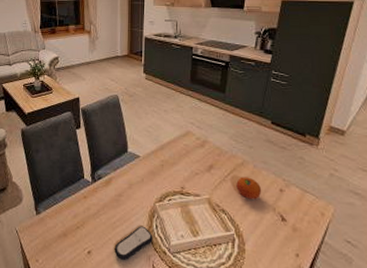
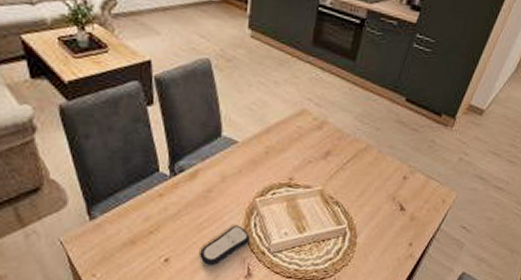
fruit: present [236,177,262,200] -> none [355,164,384,189]

